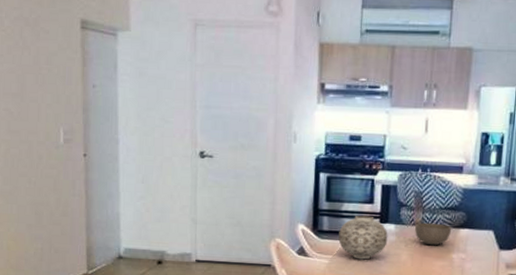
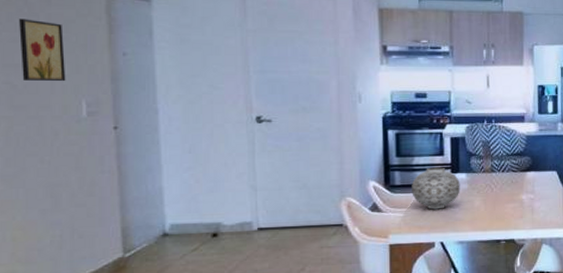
wall art: none [16,51,49,111] -> present [19,18,66,82]
bowl: present [415,222,452,246] -> none [486,169,520,190]

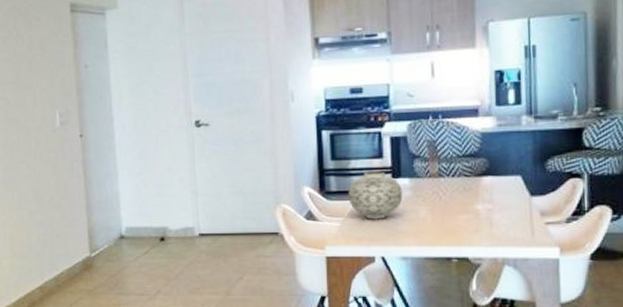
wall art: present [19,18,66,82] -> none [10,41,44,96]

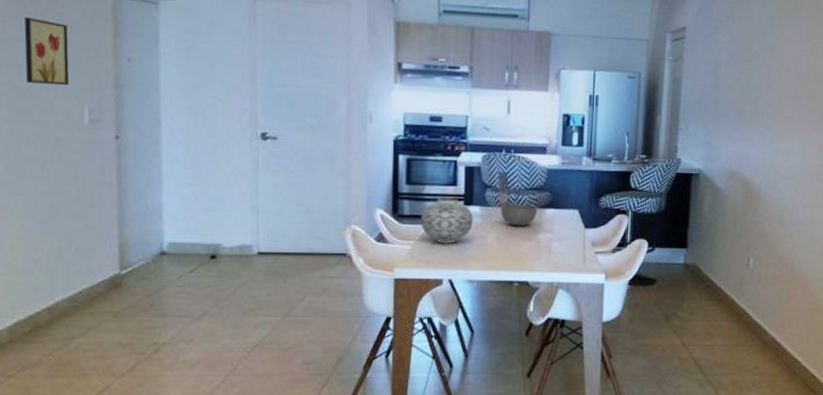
wall art: none [10,41,44,96] -> present [24,17,70,86]
bowl: none [432,173,474,198] -> present [501,203,538,227]

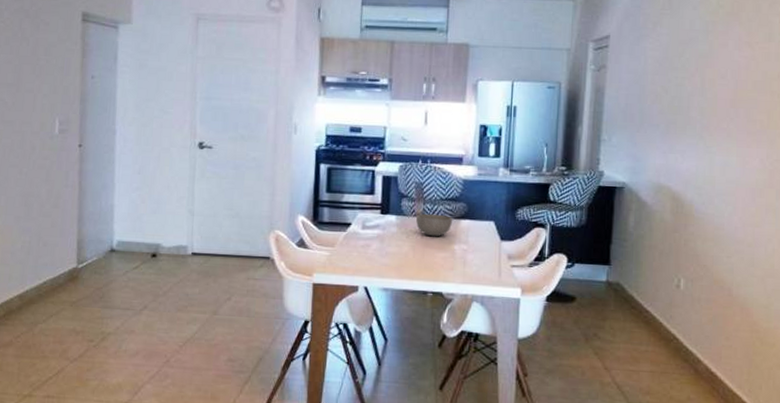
wall art: present [24,17,70,86] -> none [12,42,47,101]
vase: present [421,198,473,244] -> none [339,206,389,252]

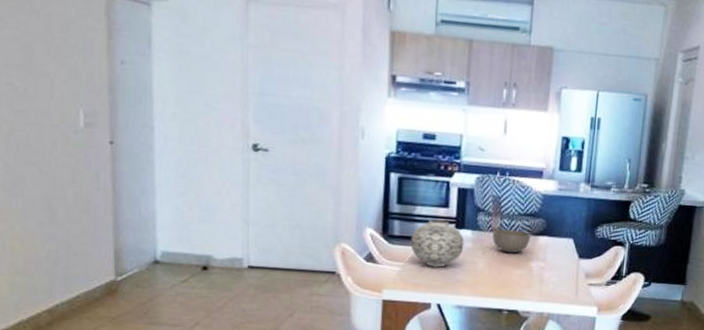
vase: none [339,206,389,252] -> present [411,219,464,268]

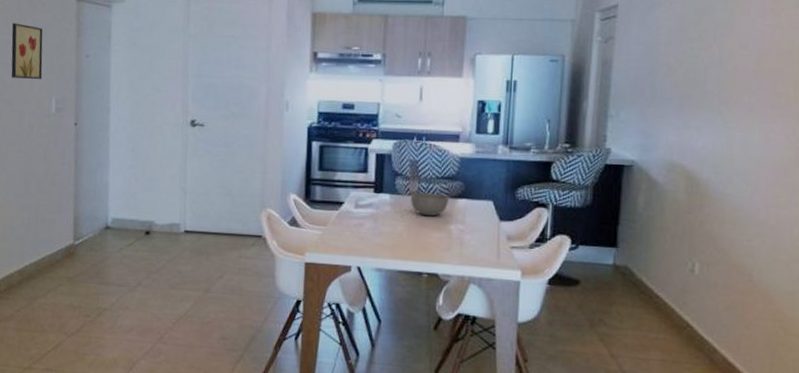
wall art: none [20,15,65,88] -> present [11,23,43,80]
vase: present [411,219,464,268] -> none [331,184,383,231]

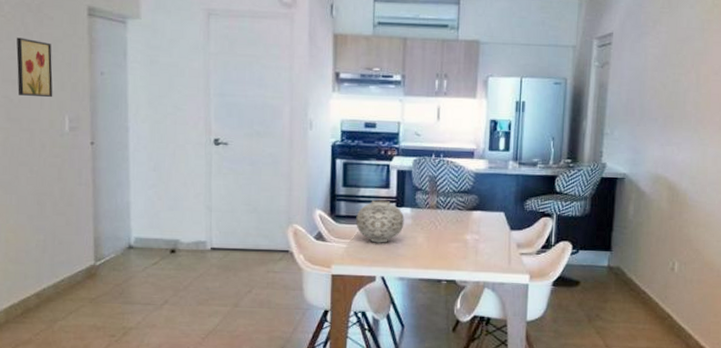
vase: none [331,184,383,231] -> present [356,199,404,243]
bowl: present [411,192,449,217] -> none [430,205,465,228]

